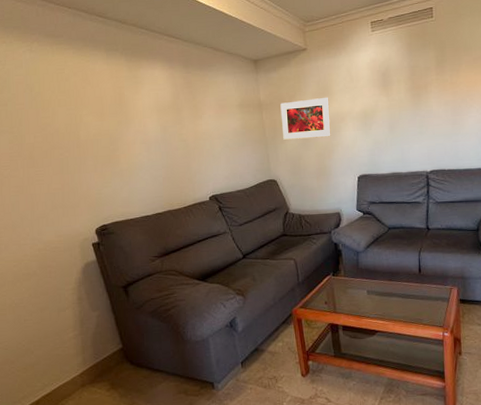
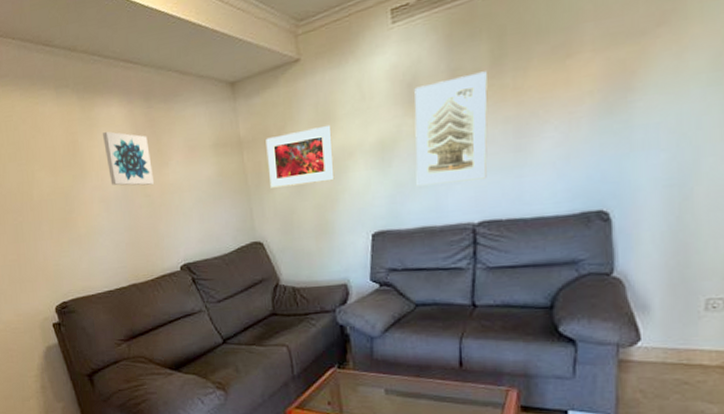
wall art: none [147,88,190,133] -> present [103,131,155,186]
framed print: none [387,70,435,144] -> present [414,71,488,186]

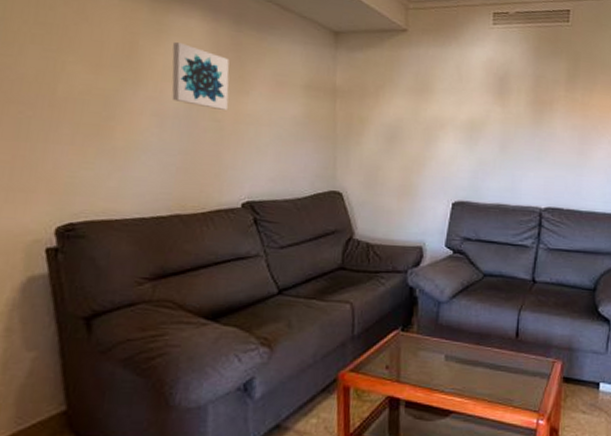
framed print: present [266,124,335,188] -> none [359,92,428,146]
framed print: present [414,71,488,186] -> none [497,82,563,172]

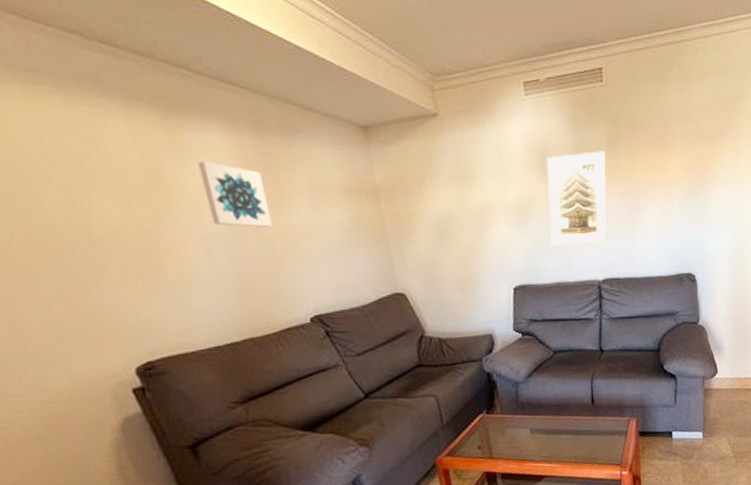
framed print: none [497,82,563,172] -> present [546,151,608,246]

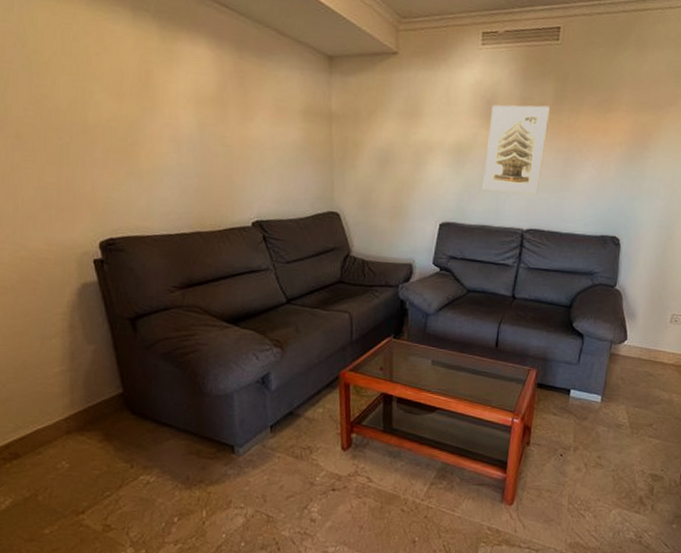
wall art: present [198,162,273,228] -> none [183,70,236,136]

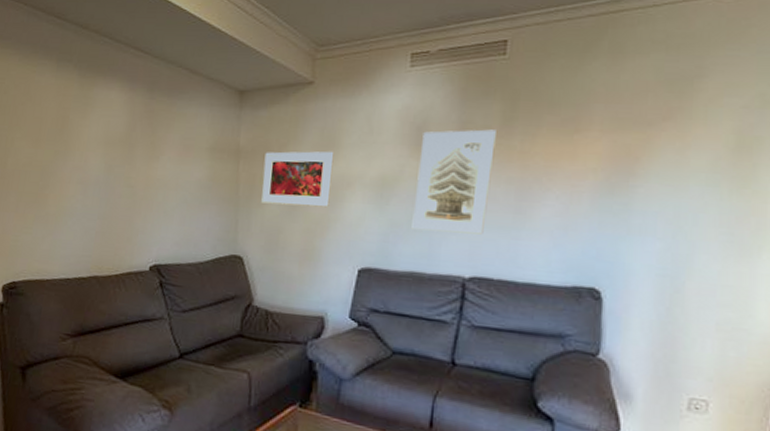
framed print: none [354,117,418,170] -> present [261,151,334,207]

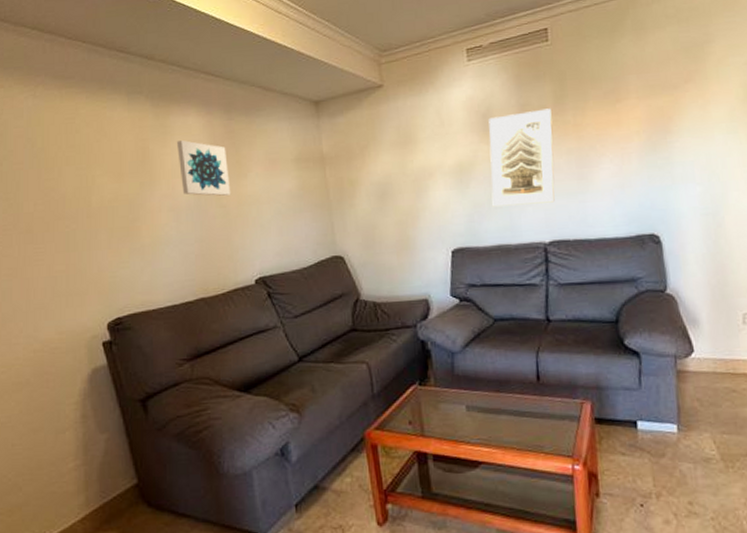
wall art: none [94,114,143,176] -> present [177,140,231,196]
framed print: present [261,151,334,207] -> none [348,146,416,204]

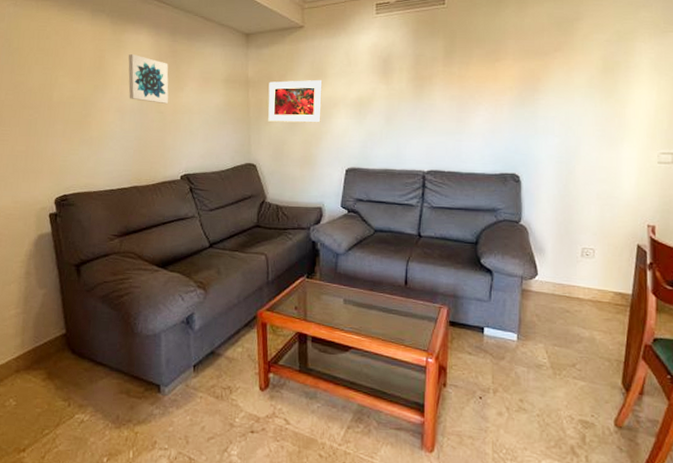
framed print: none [348,146,416,204] -> present [268,79,323,123]
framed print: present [488,108,555,207] -> none [384,60,441,139]

